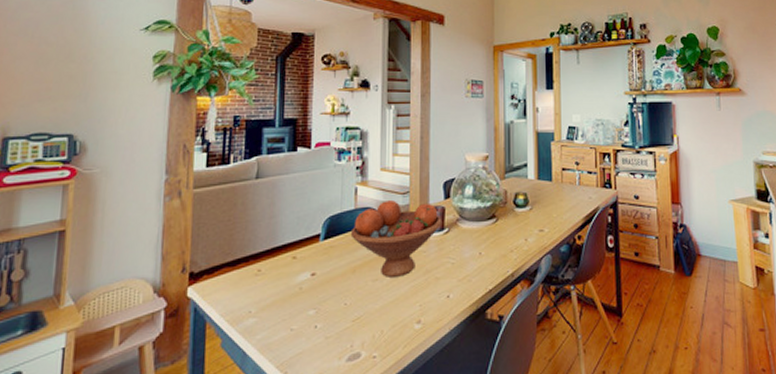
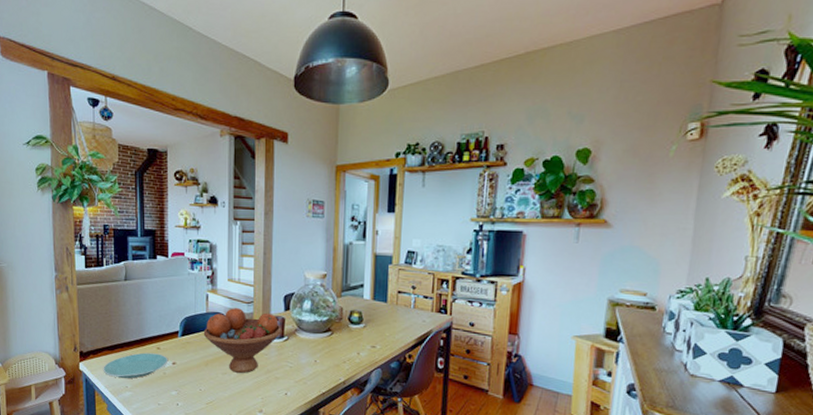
plate: none [219,264,307,302] -> present [103,352,169,379]

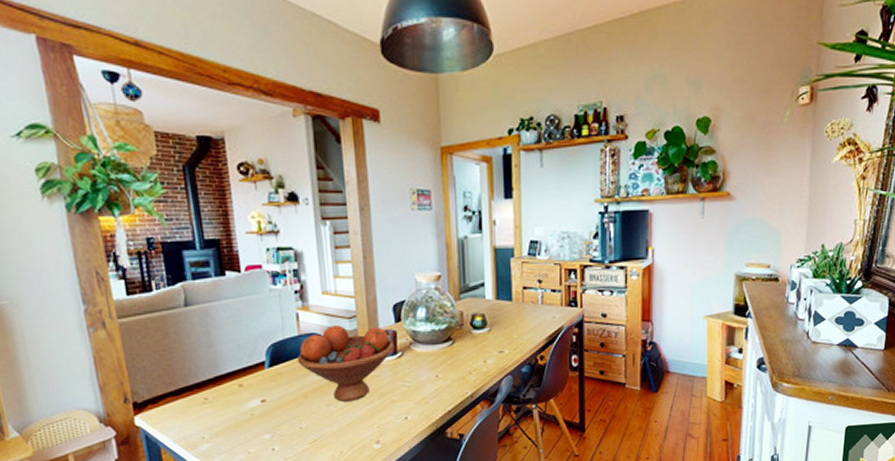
plate: present [103,352,169,379] -> none [168,391,256,429]

